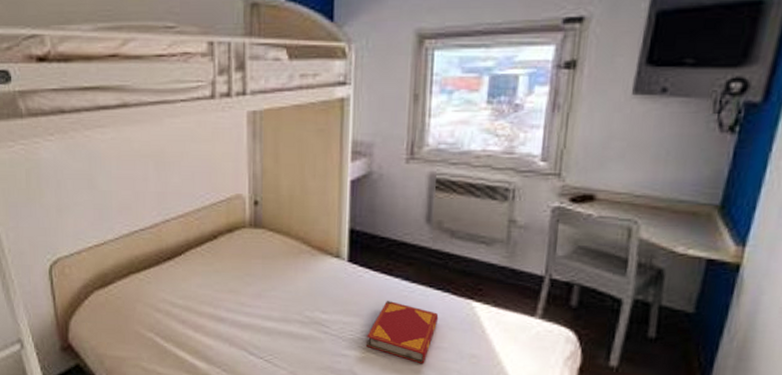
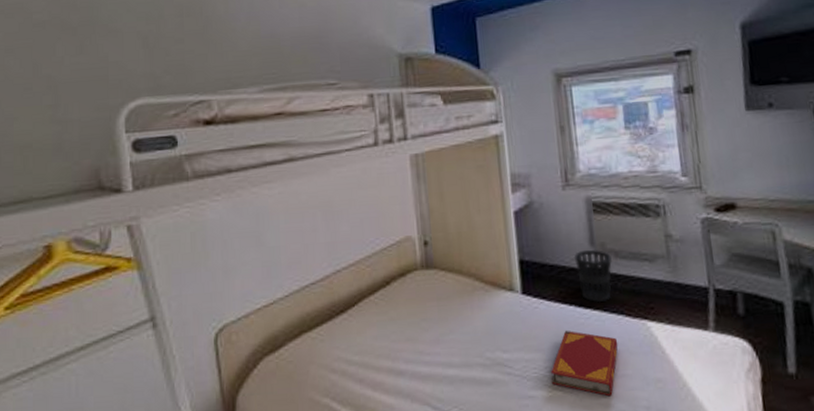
wastebasket: none [407,226,447,279] -> present [573,249,612,303]

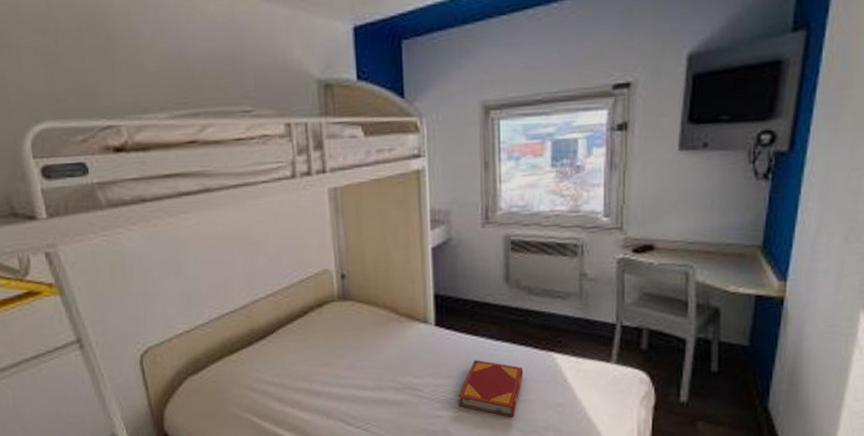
wastebasket: present [573,249,612,303] -> none [488,285,525,336]

